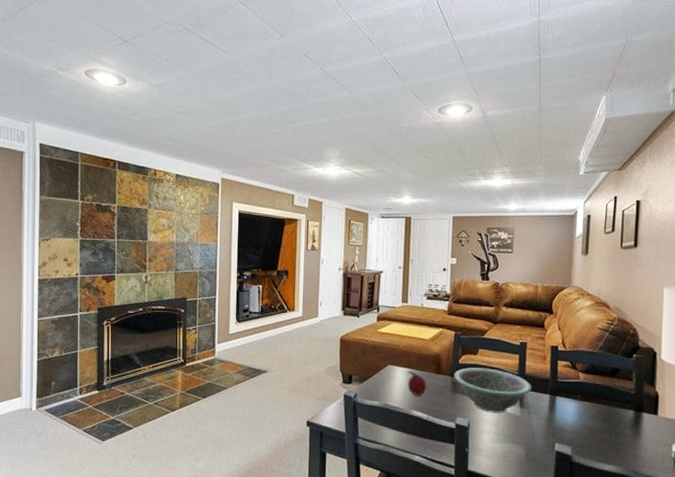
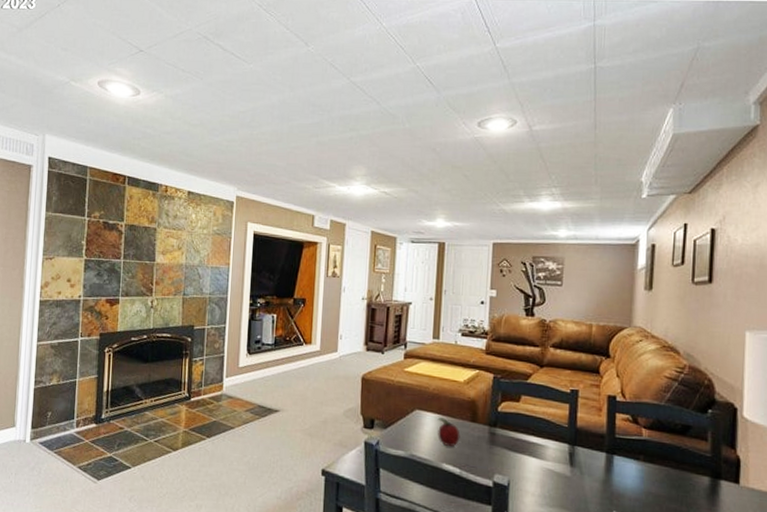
decorative bowl: present [454,367,532,413] -> none [492,416,585,472]

